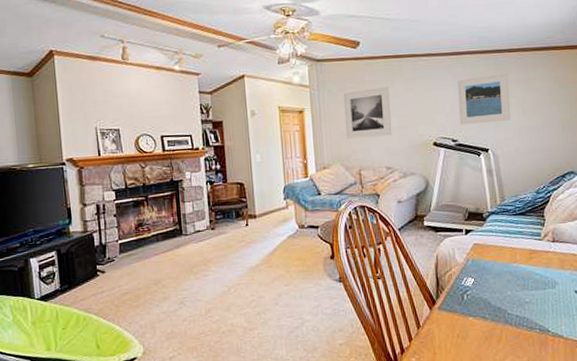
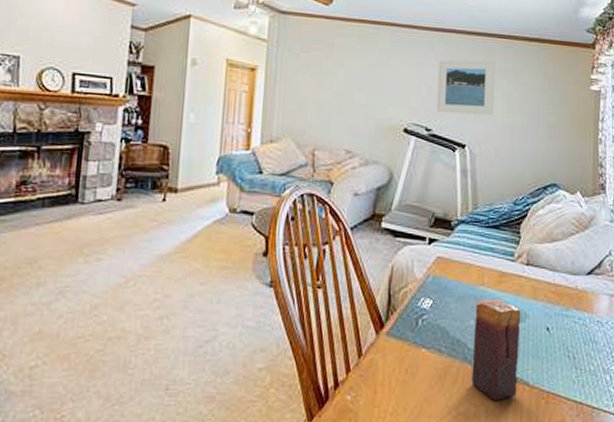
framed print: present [343,86,392,139] -> none [303,54,361,113]
candle: none [511,271,553,352] -> present [472,298,521,401]

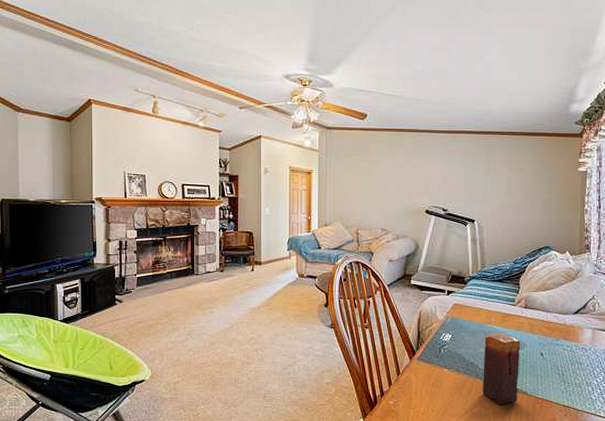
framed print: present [435,60,496,115] -> none [450,153,498,197]

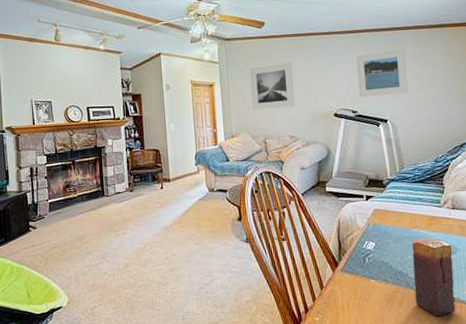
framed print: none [348,156,390,201] -> present [250,62,295,110]
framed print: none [450,153,498,197] -> present [356,49,408,98]

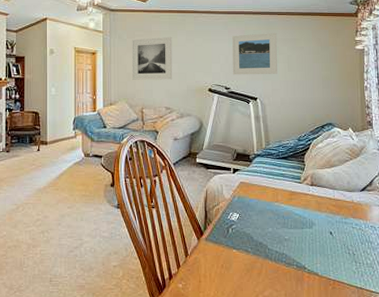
candle: present [411,237,456,316] -> none [272,211,309,287]

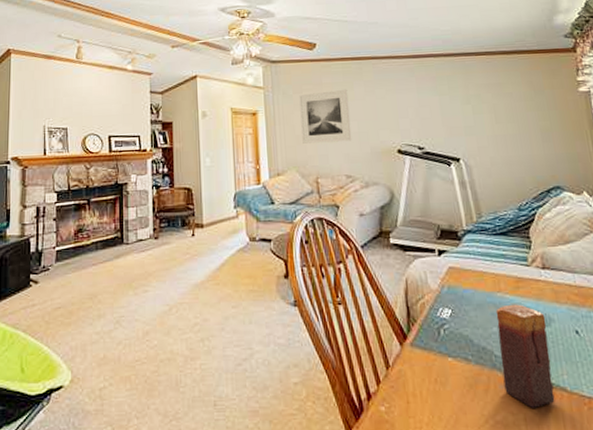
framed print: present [232,33,278,75] -> none [421,77,483,132]
candle: none [272,211,309,287] -> present [495,304,555,408]

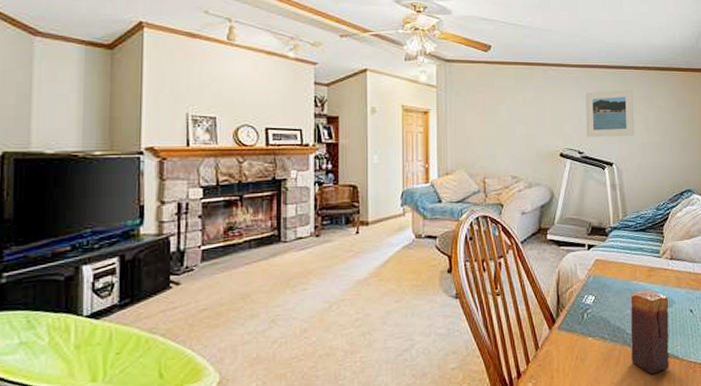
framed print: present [299,89,352,144] -> none [472,93,520,144]
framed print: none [421,77,483,132] -> present [585,90,634,138]

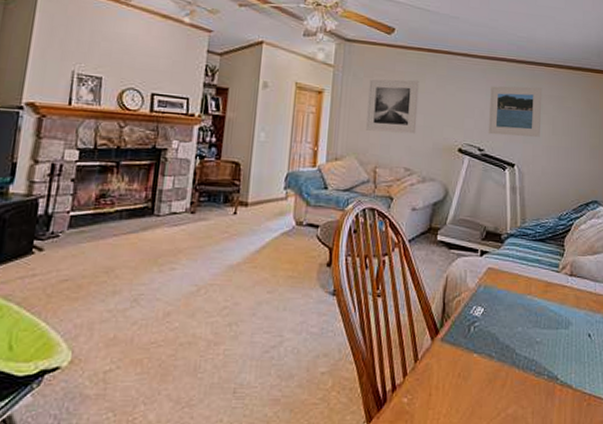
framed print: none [472,93,520,144] -> present [366,79,419,134]
candle: present [630,289,669,374] -> none [519,306,565,403]

